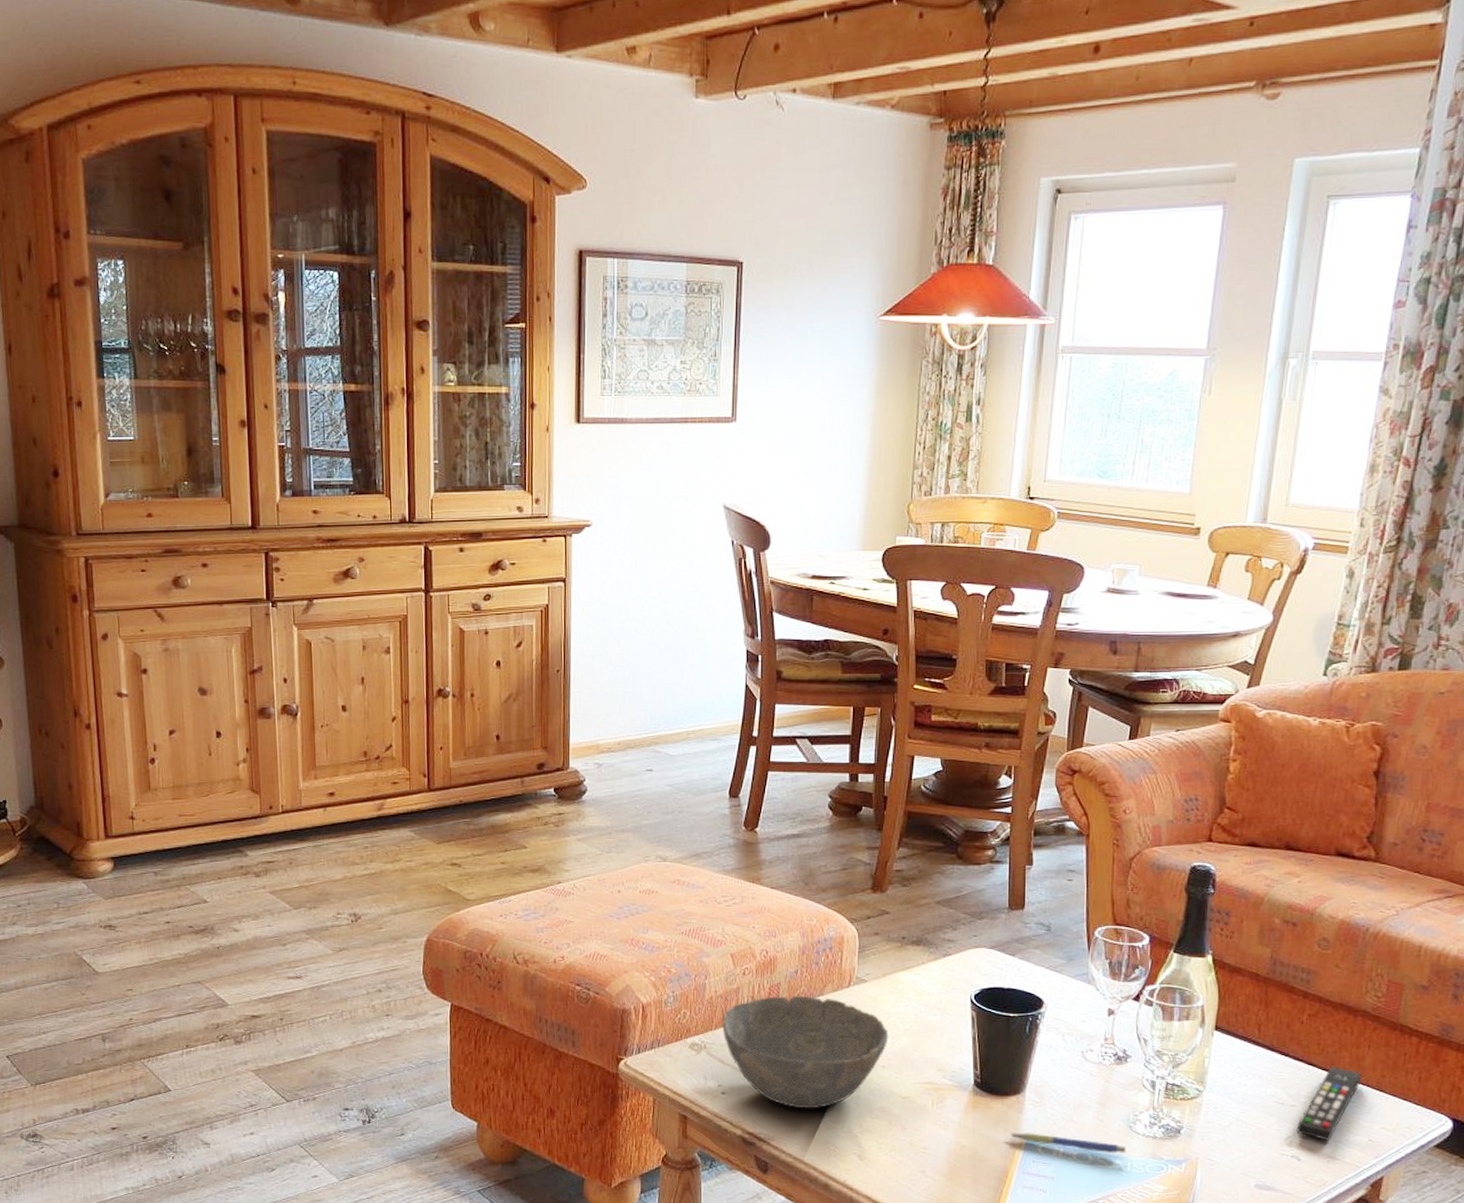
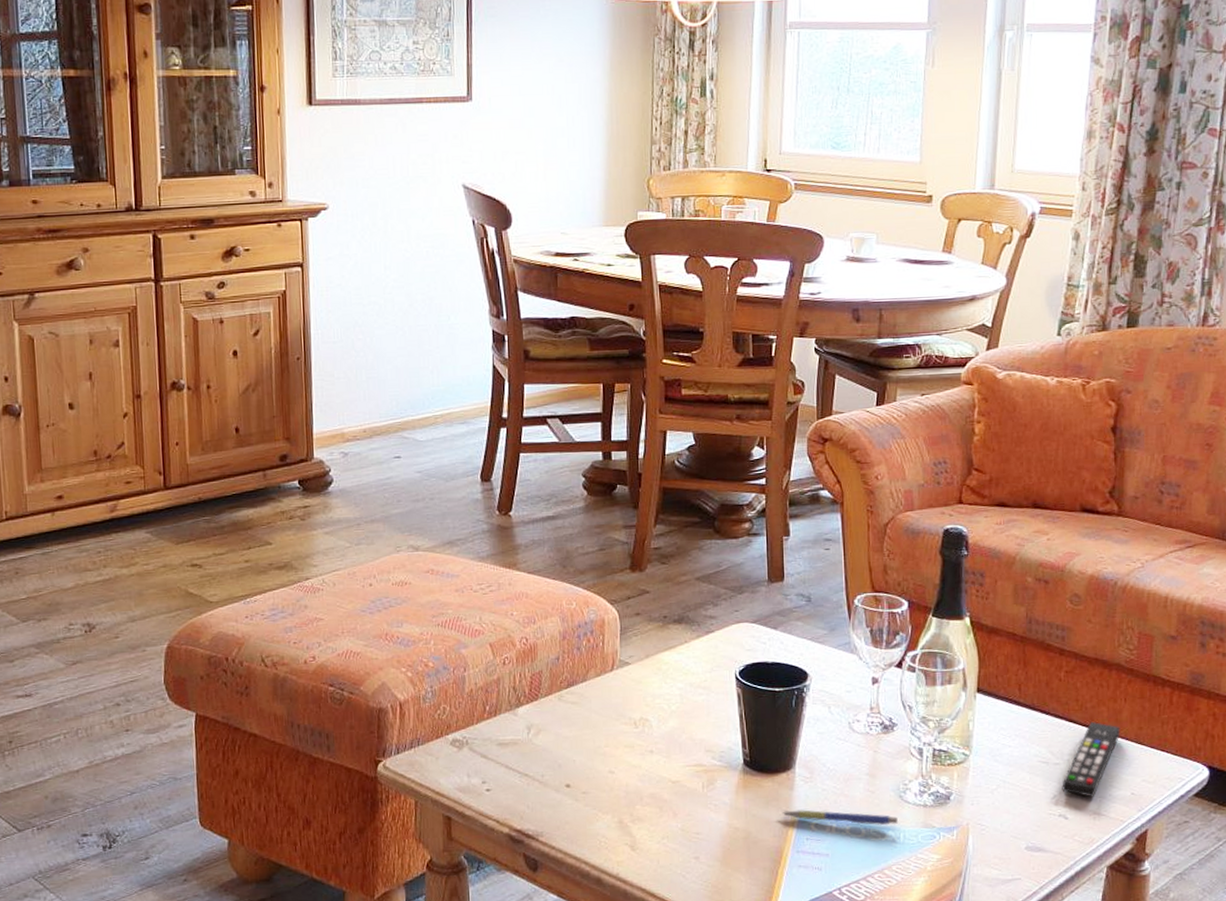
bowl: present [722,995,889,1109] -> none [483,682,655,801]

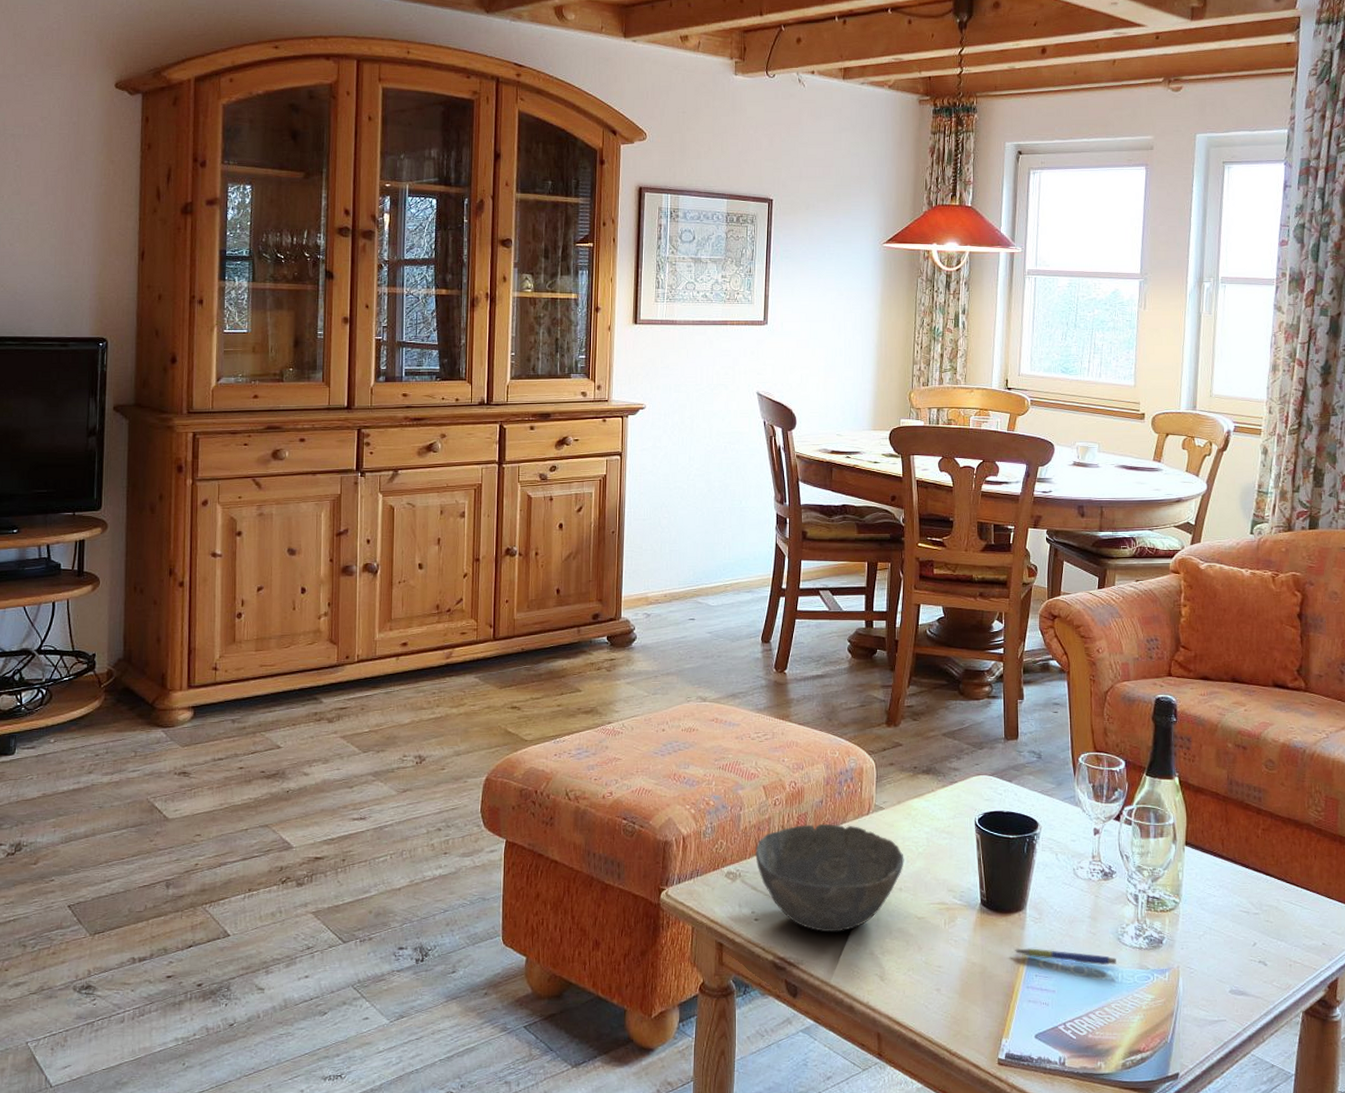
bowl: none [483,682,655,801] -> present [755,823,904,933]
remote control: present [1062,722,1121,797] -> none [1261,876,1312,946]

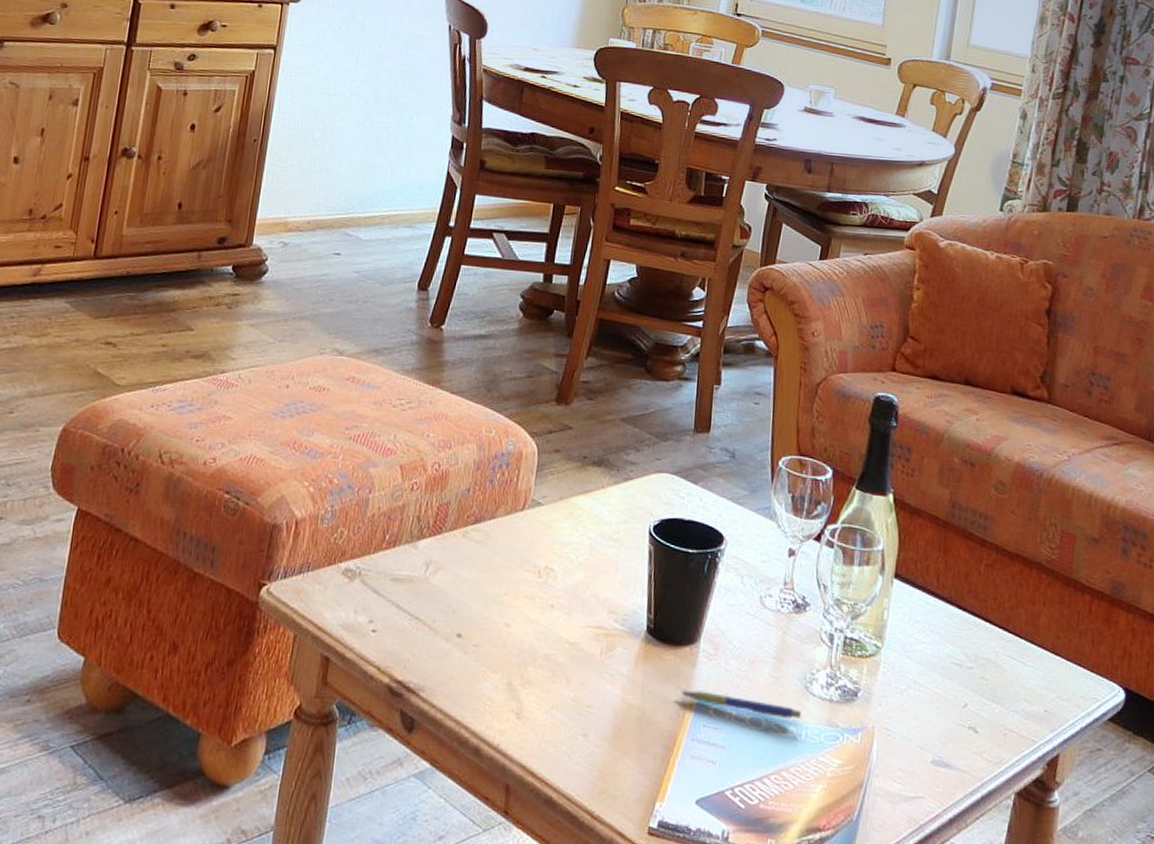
bowl: present [755,823,904,933] -> none [381,517,561,654]

